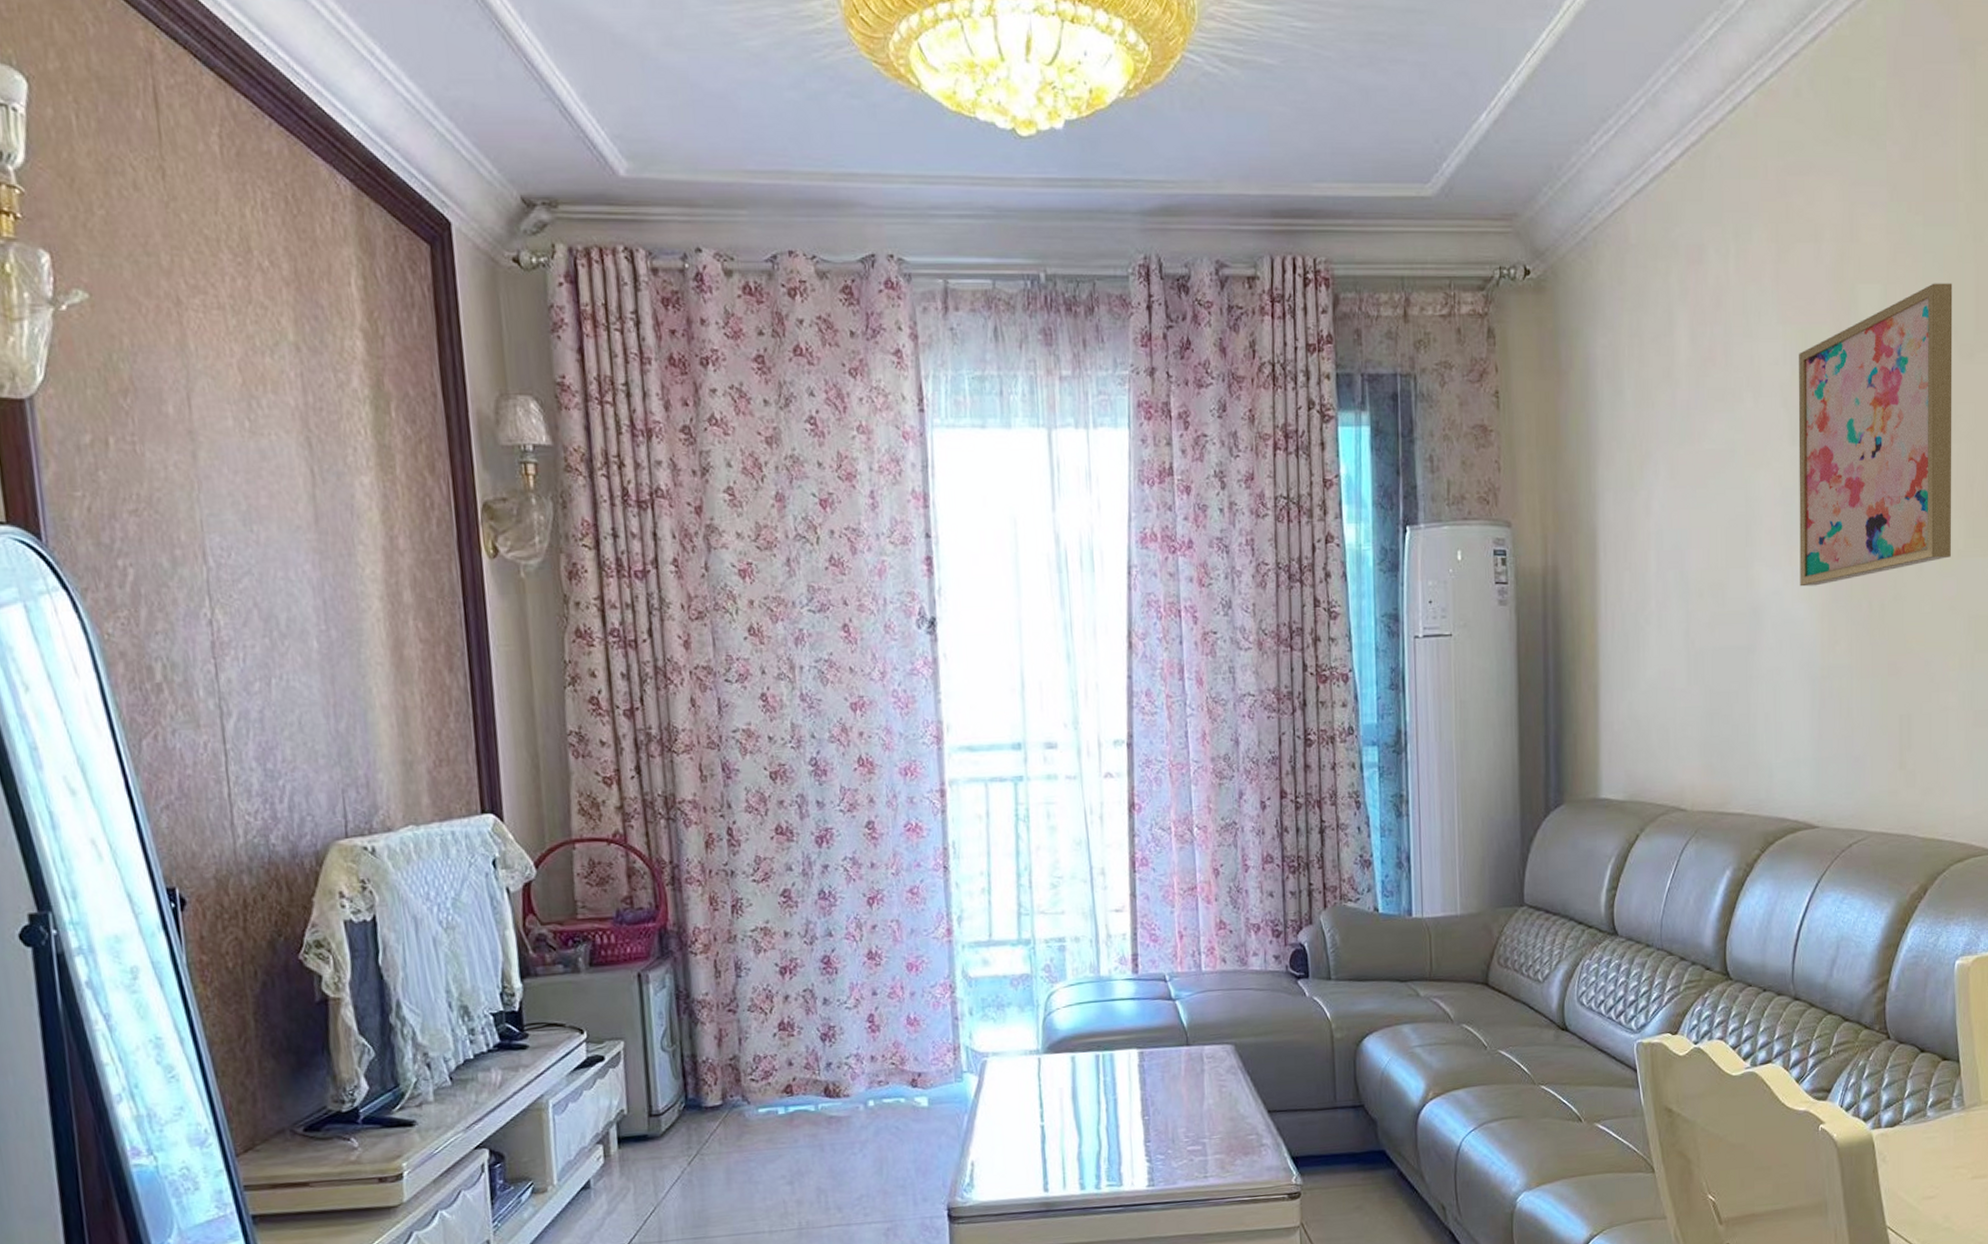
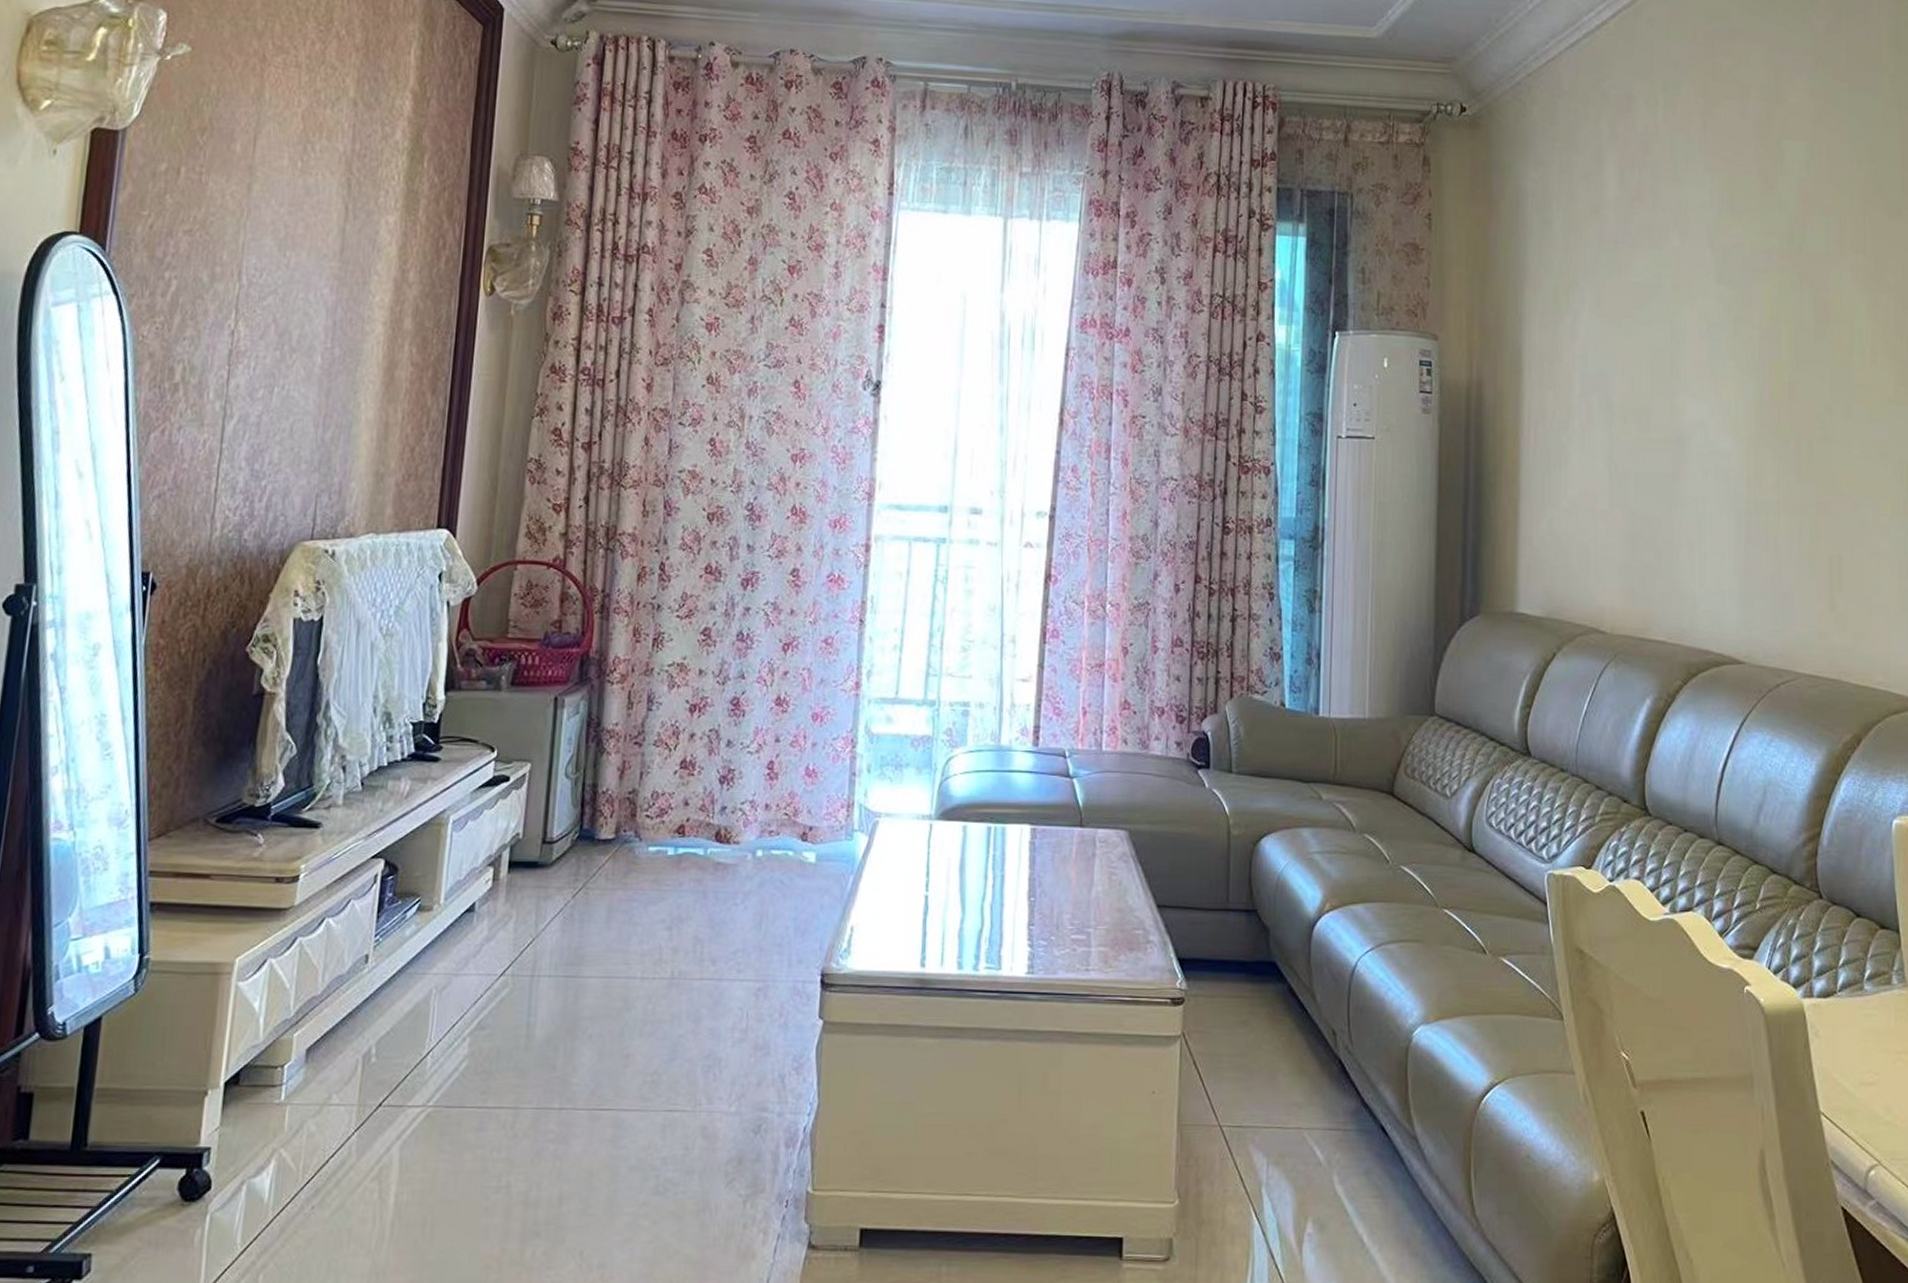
wall art: present [1798,283,1953,587] -> none [1724,144,1881,420]

